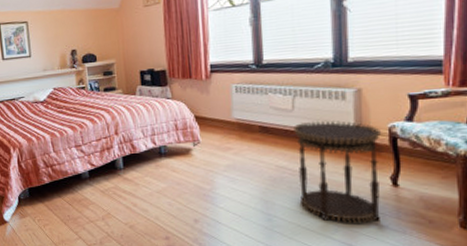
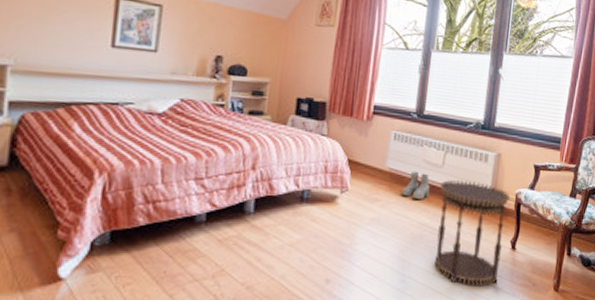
boots: none [252,118,282,145] -> present [401,171,430,201]

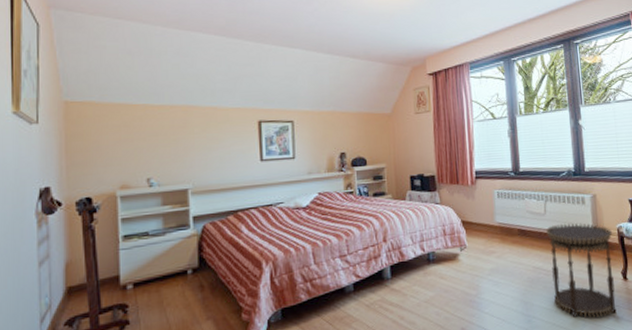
boots: present [401,171,430,201] -> none [512,222,537,248]

